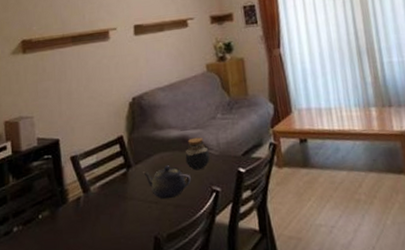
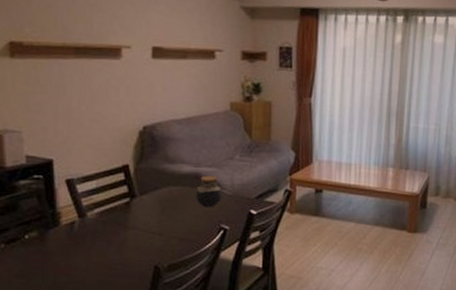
teapot: present [142,165,192,200] -> none [147,200,201,232]

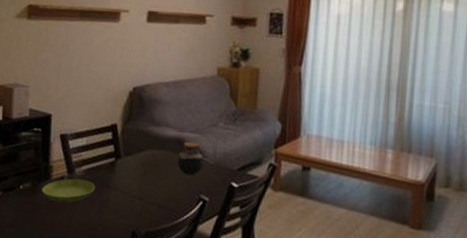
saucer: none [51,222,112,248] -> present [42,178,96,203]

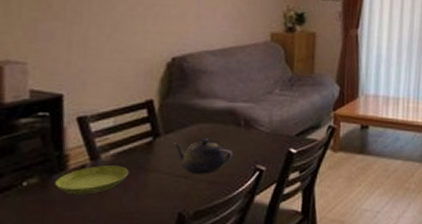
teapot: none [130,163,181,198] -> present [172,138,234,175]
jar: present [177,141,205,176] -> none [229,111,260,147]

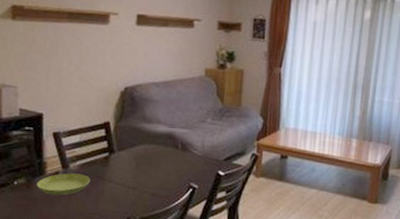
teapot: present [172,138,234,175] -> none [124,157,172,187]

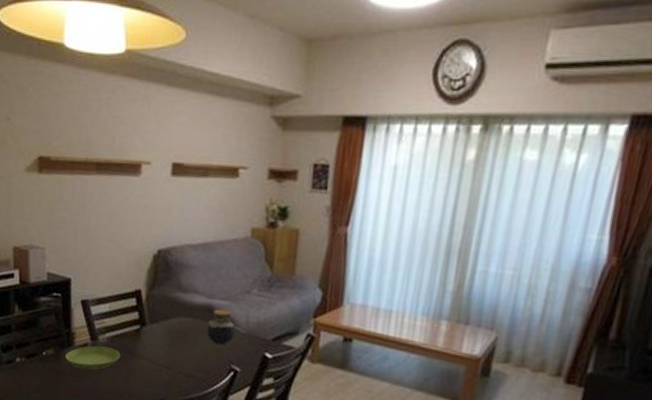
jar: none [168,136,194,167] -> present [206,309,237,345]

